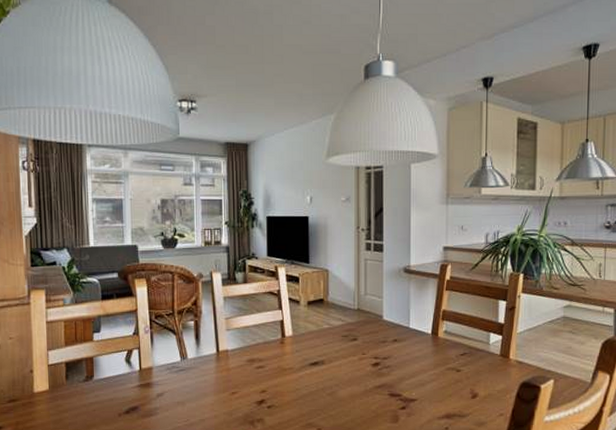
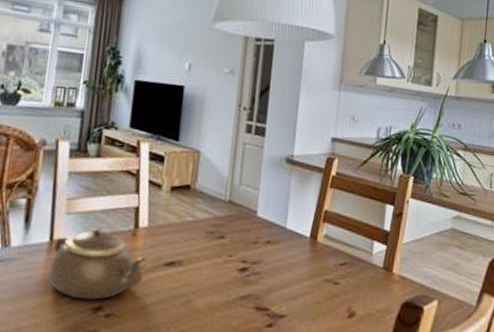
teapot: none [219,340,295,395] -> present [48,229,146,300]

